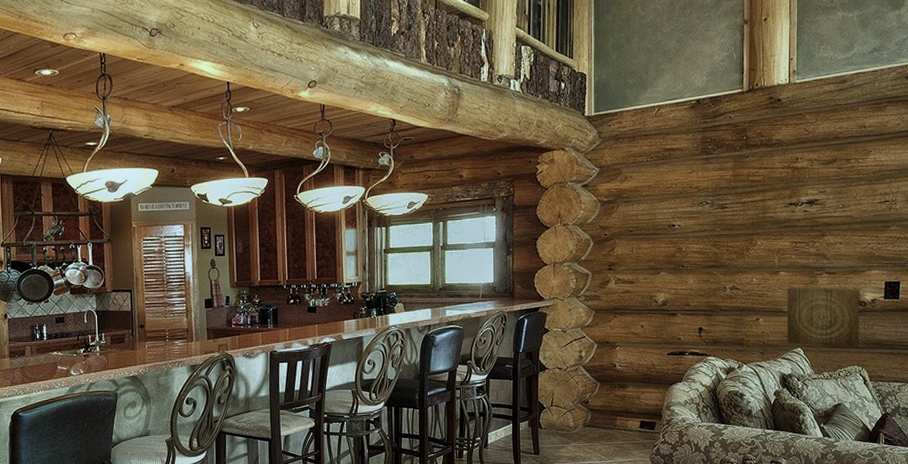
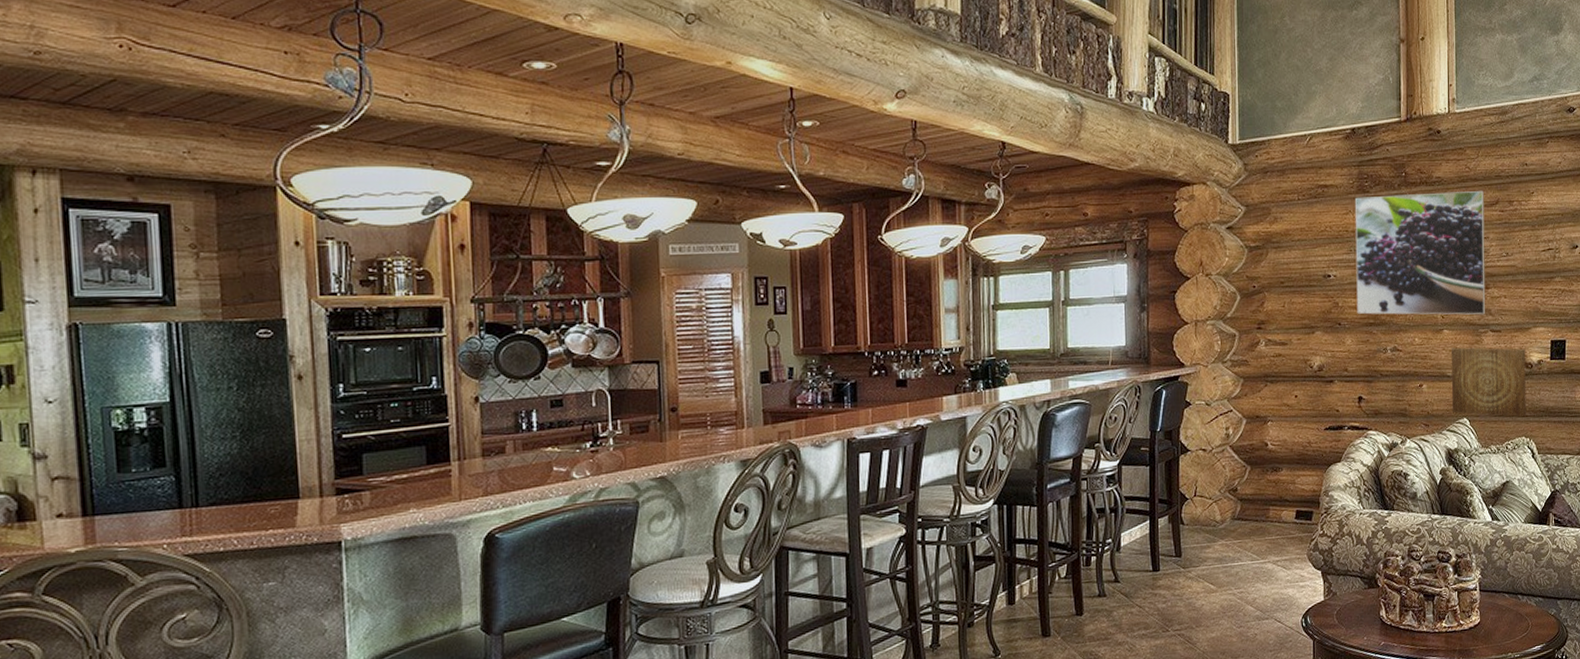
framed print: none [698,150,822,259] -> present [1354,190,1486,315]

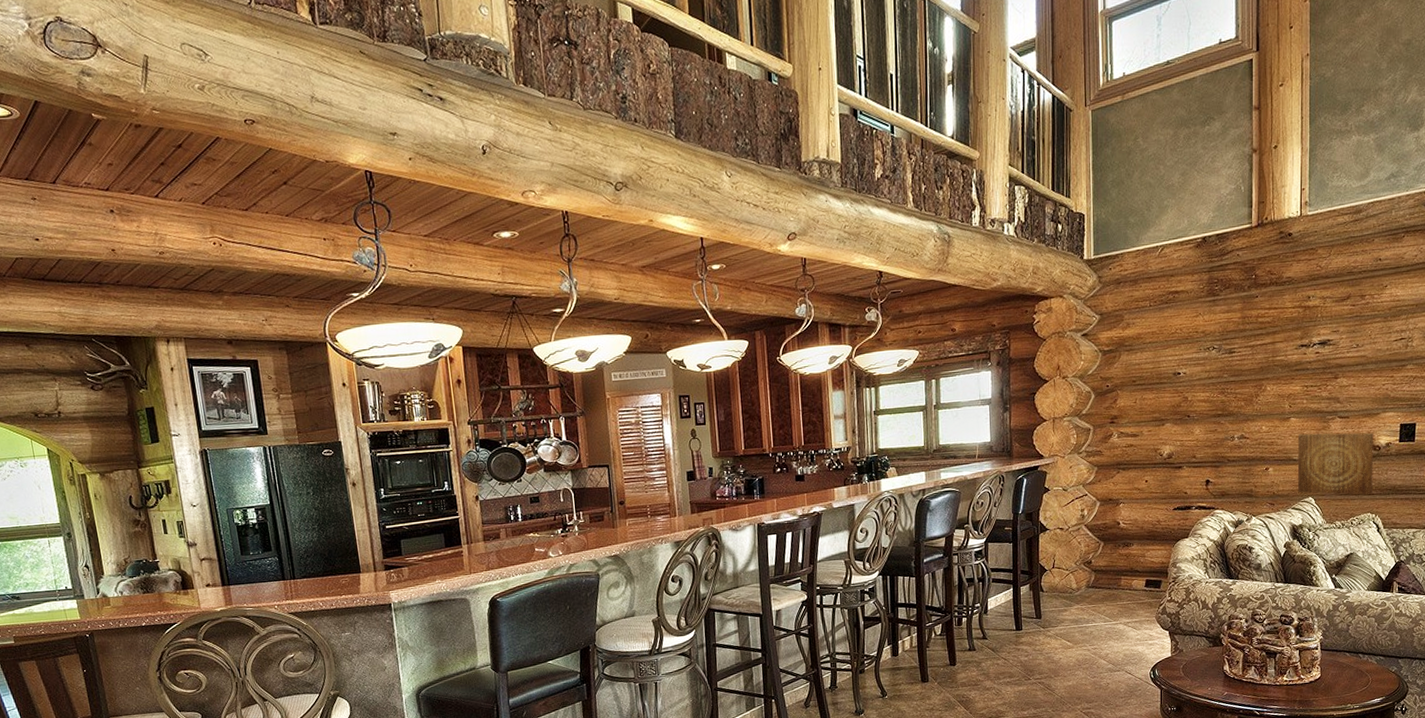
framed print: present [1354,190,1486,315] -> none [1204,286,1335,407]

